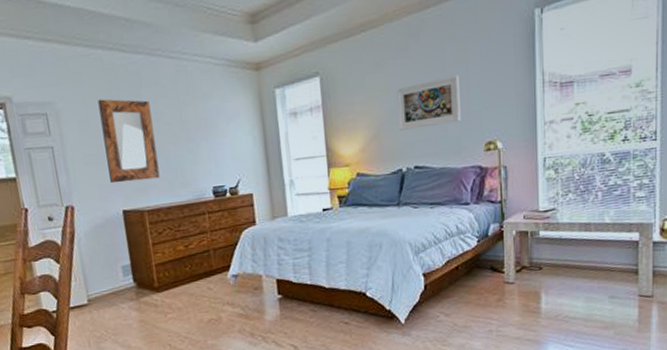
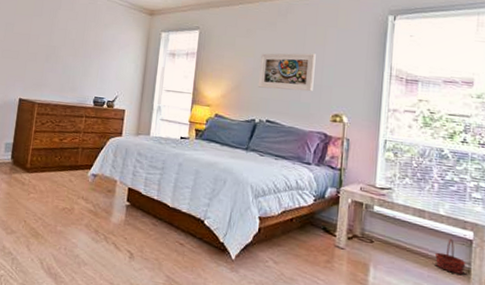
home mirror: present [98,99,160,184] -> none [16,11,63,80]
basket: none [604,244,634,278] -> present [435,238,466,275]

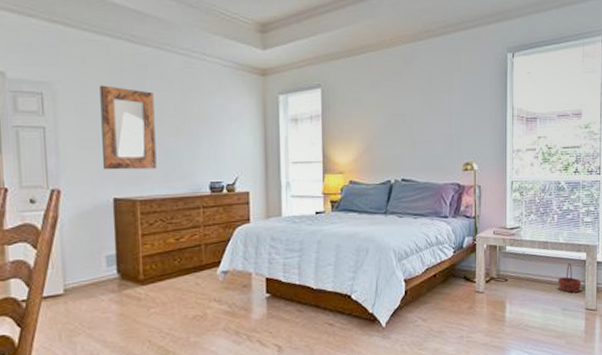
home mirror: none [16,11,63,80] -> present [99,85,157,170]
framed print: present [257,53,316,92] -> none [389,101,444,145]

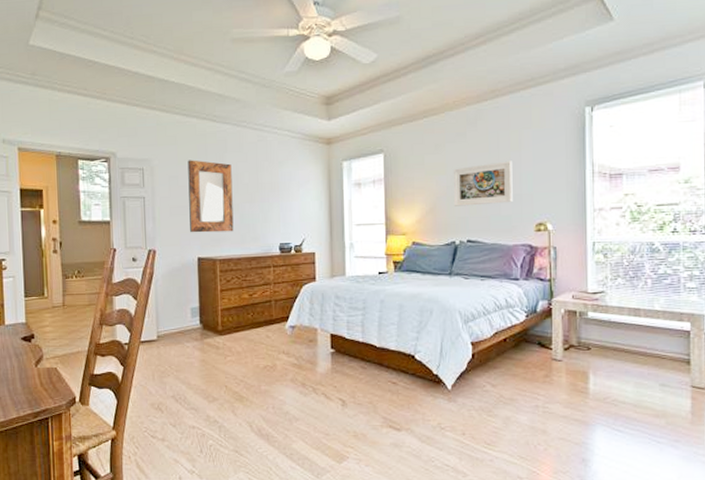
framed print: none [389,101,444,145] -> present [453,161,513,206]
basket: present [558,262,582,293] -> none [654,332,685,367]

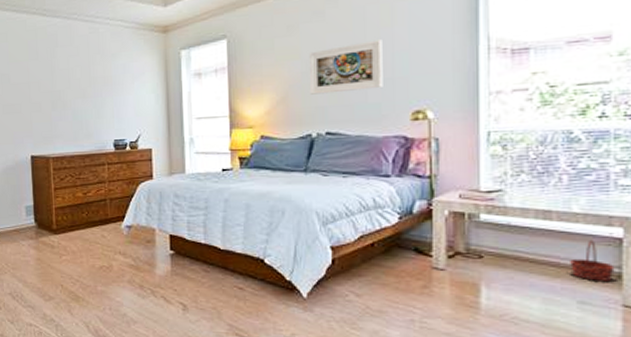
home mirror: present [188,160,234,233] -> none [19,56,66,131]
basket: none [654,332,685,367] -> present [570,239,615,281]

